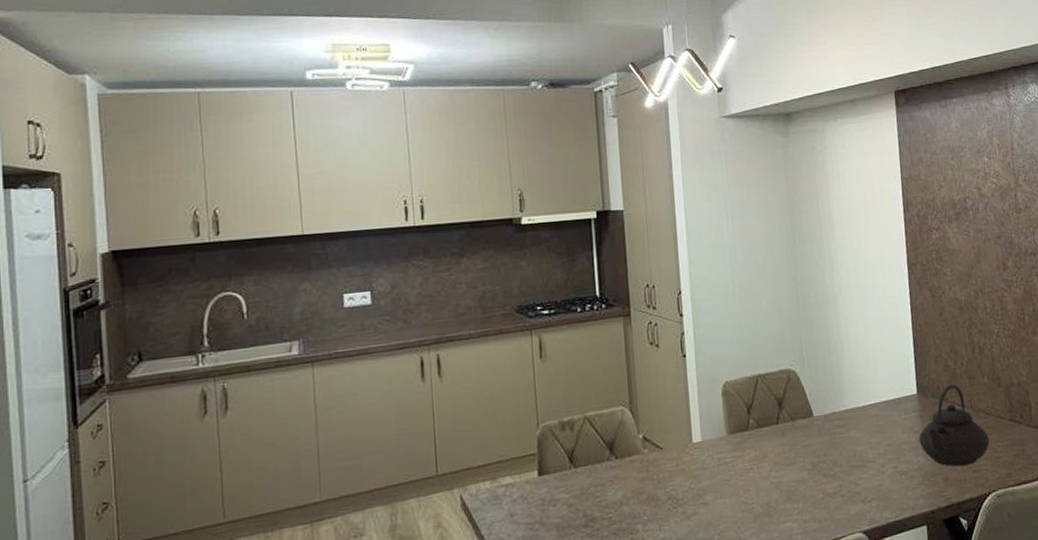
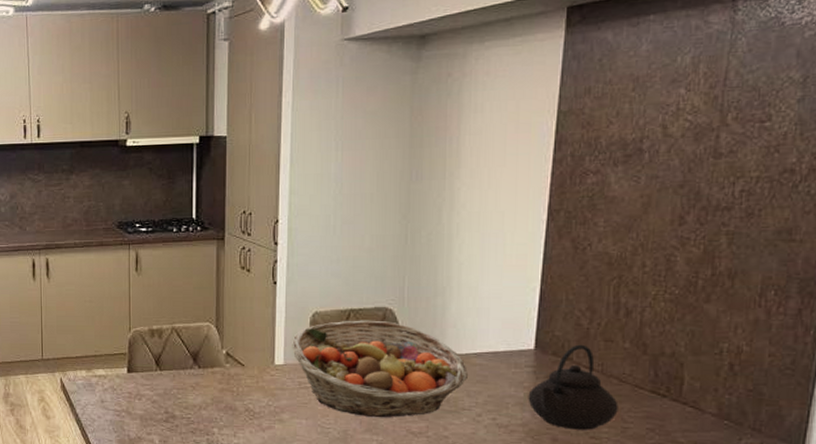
fruit basket: none [706,383,869,485] -> present [292,320,469,418]

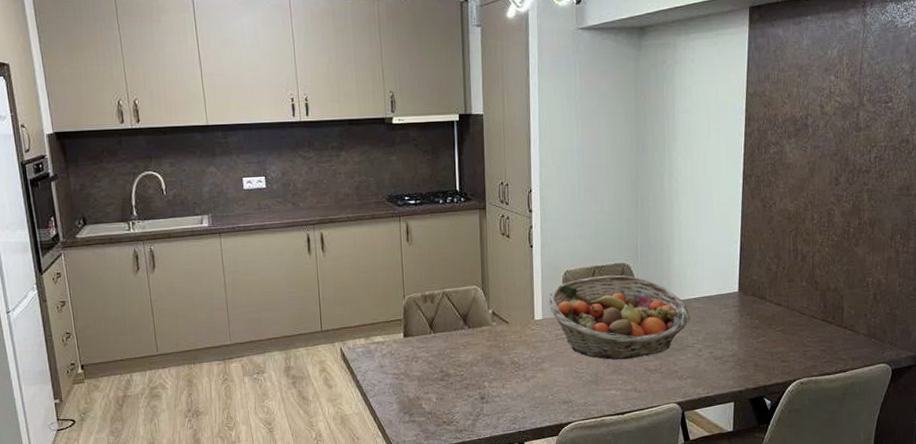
teapot: present [528,344,618,430] -> none [735,285,800,356]

